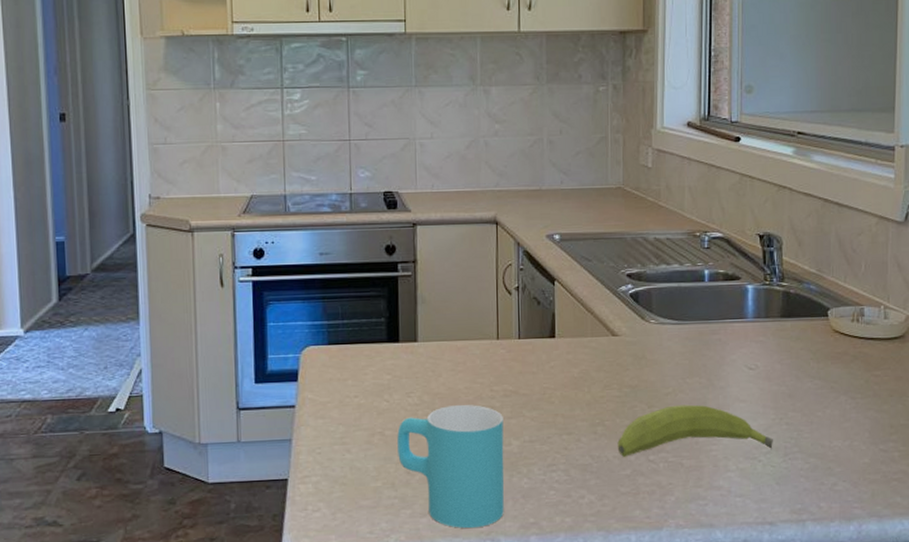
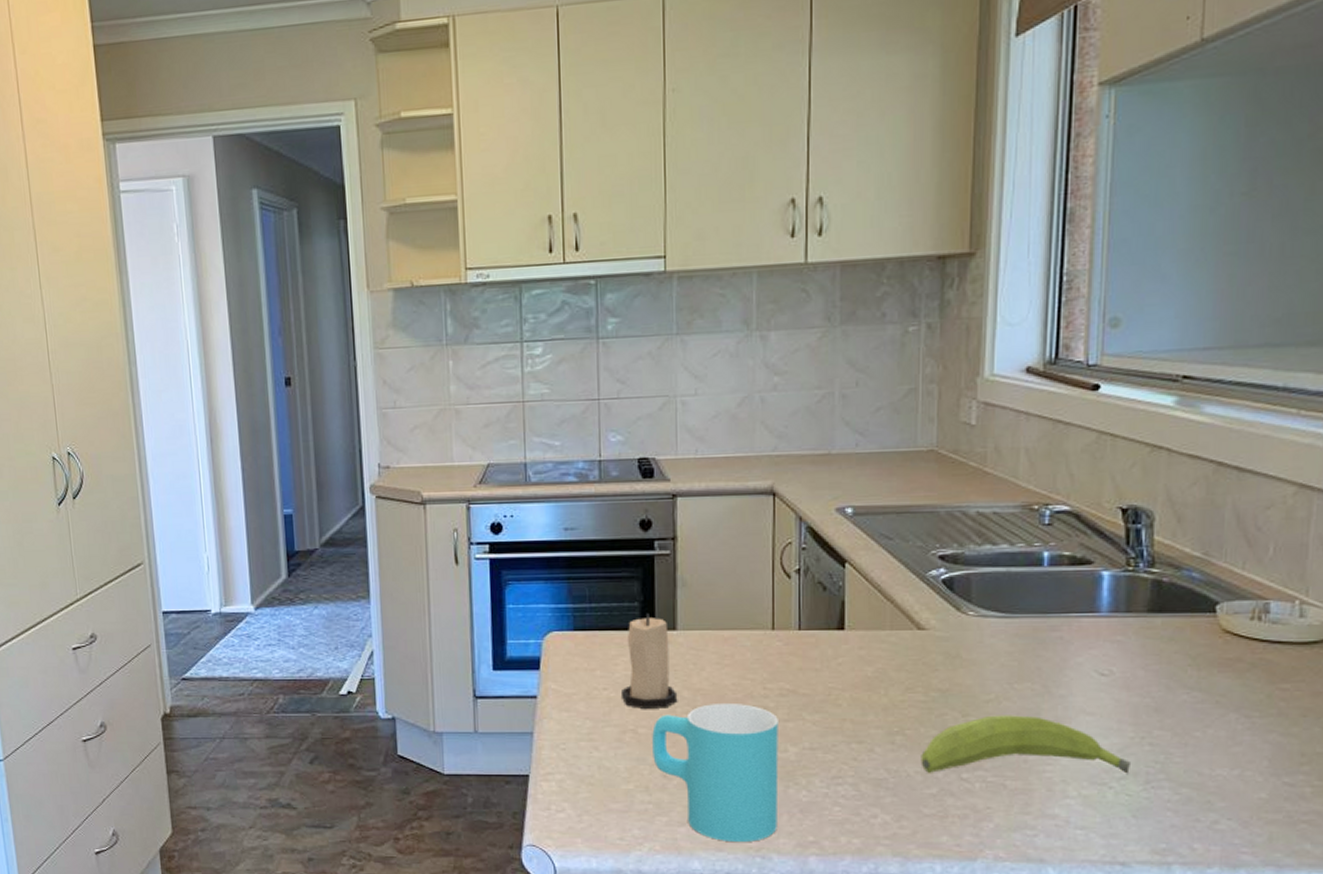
candle: none [371,328,419,413] -> present [622,613,678,709]

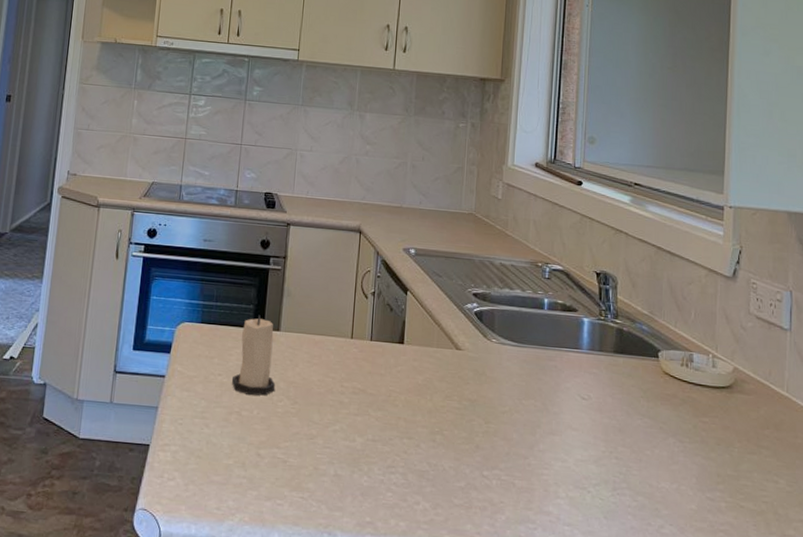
cup: present [652,702,779,843] -> none [251,395,350,519]
fruit: present [921,715,1130,774] -> none [453,424,602,481]

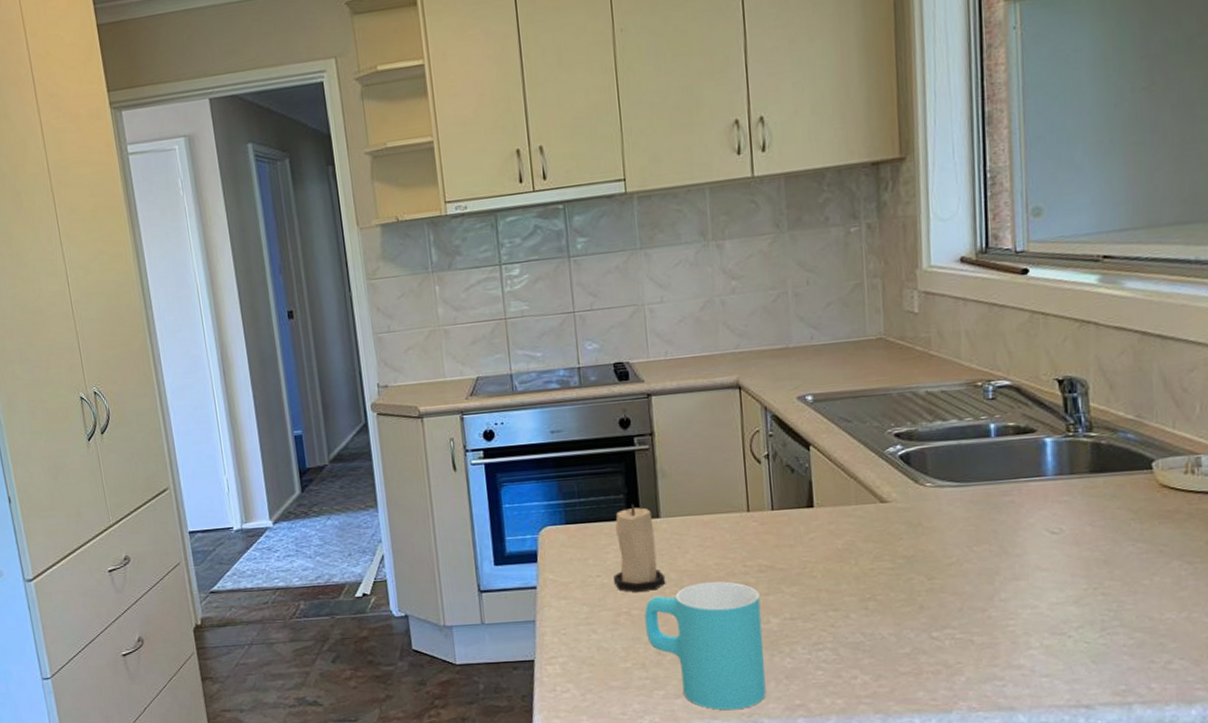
cup: none [251,395,350,519] -> present [644,581,766,710]

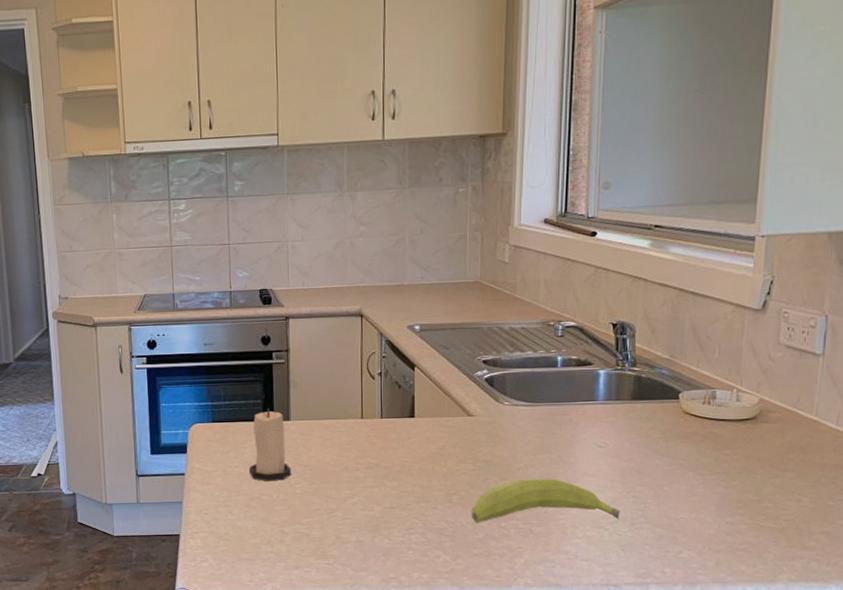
cup: present [644,581,766,710] -> none [273,474,368,581]
fruit: none [893,575,1086,635] -> present [471,478,620,524]

